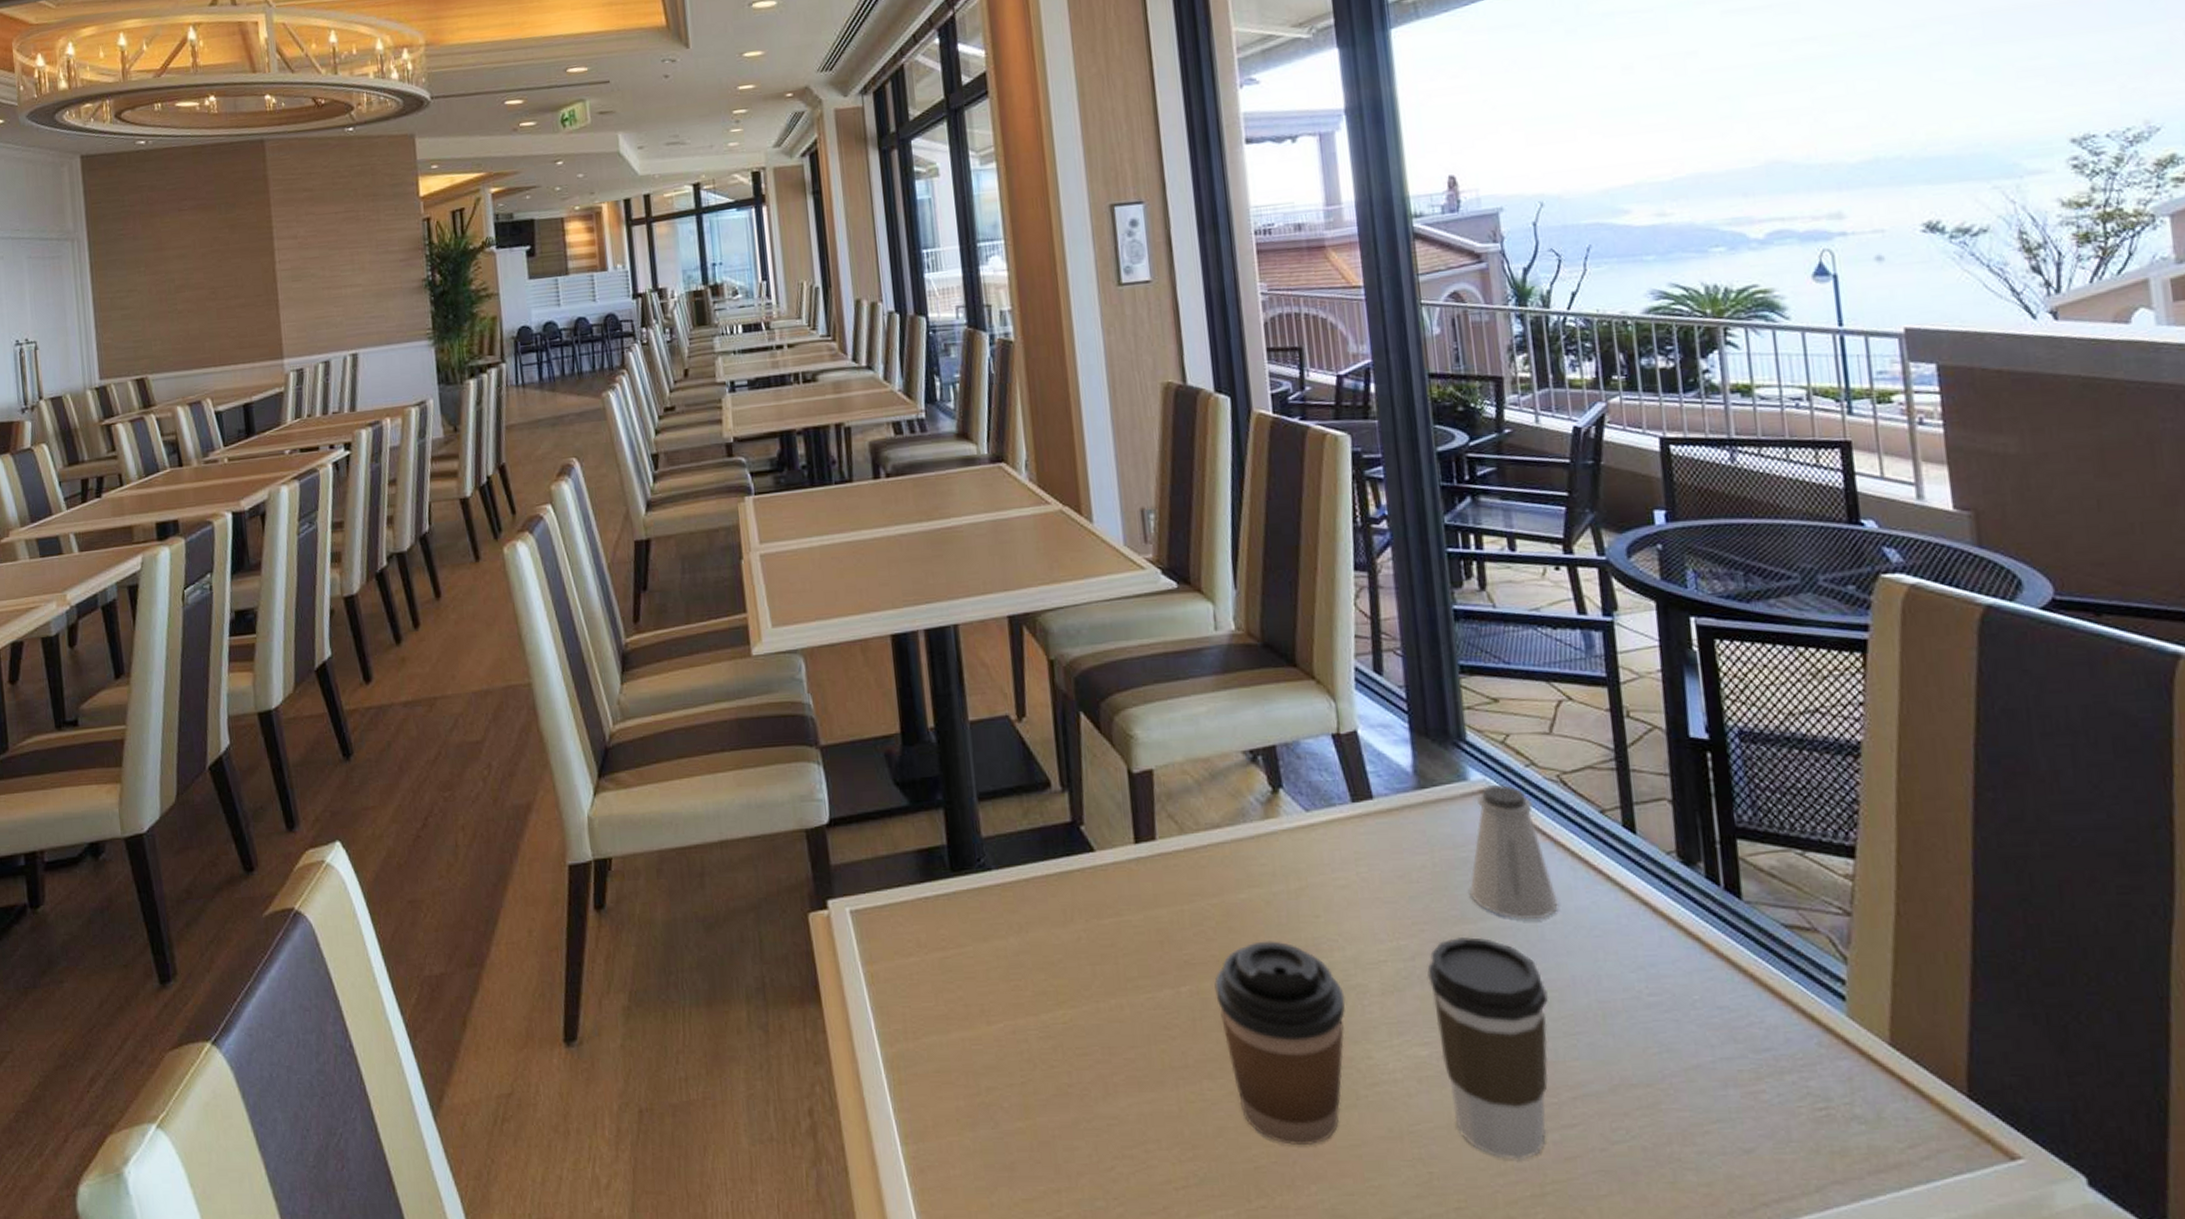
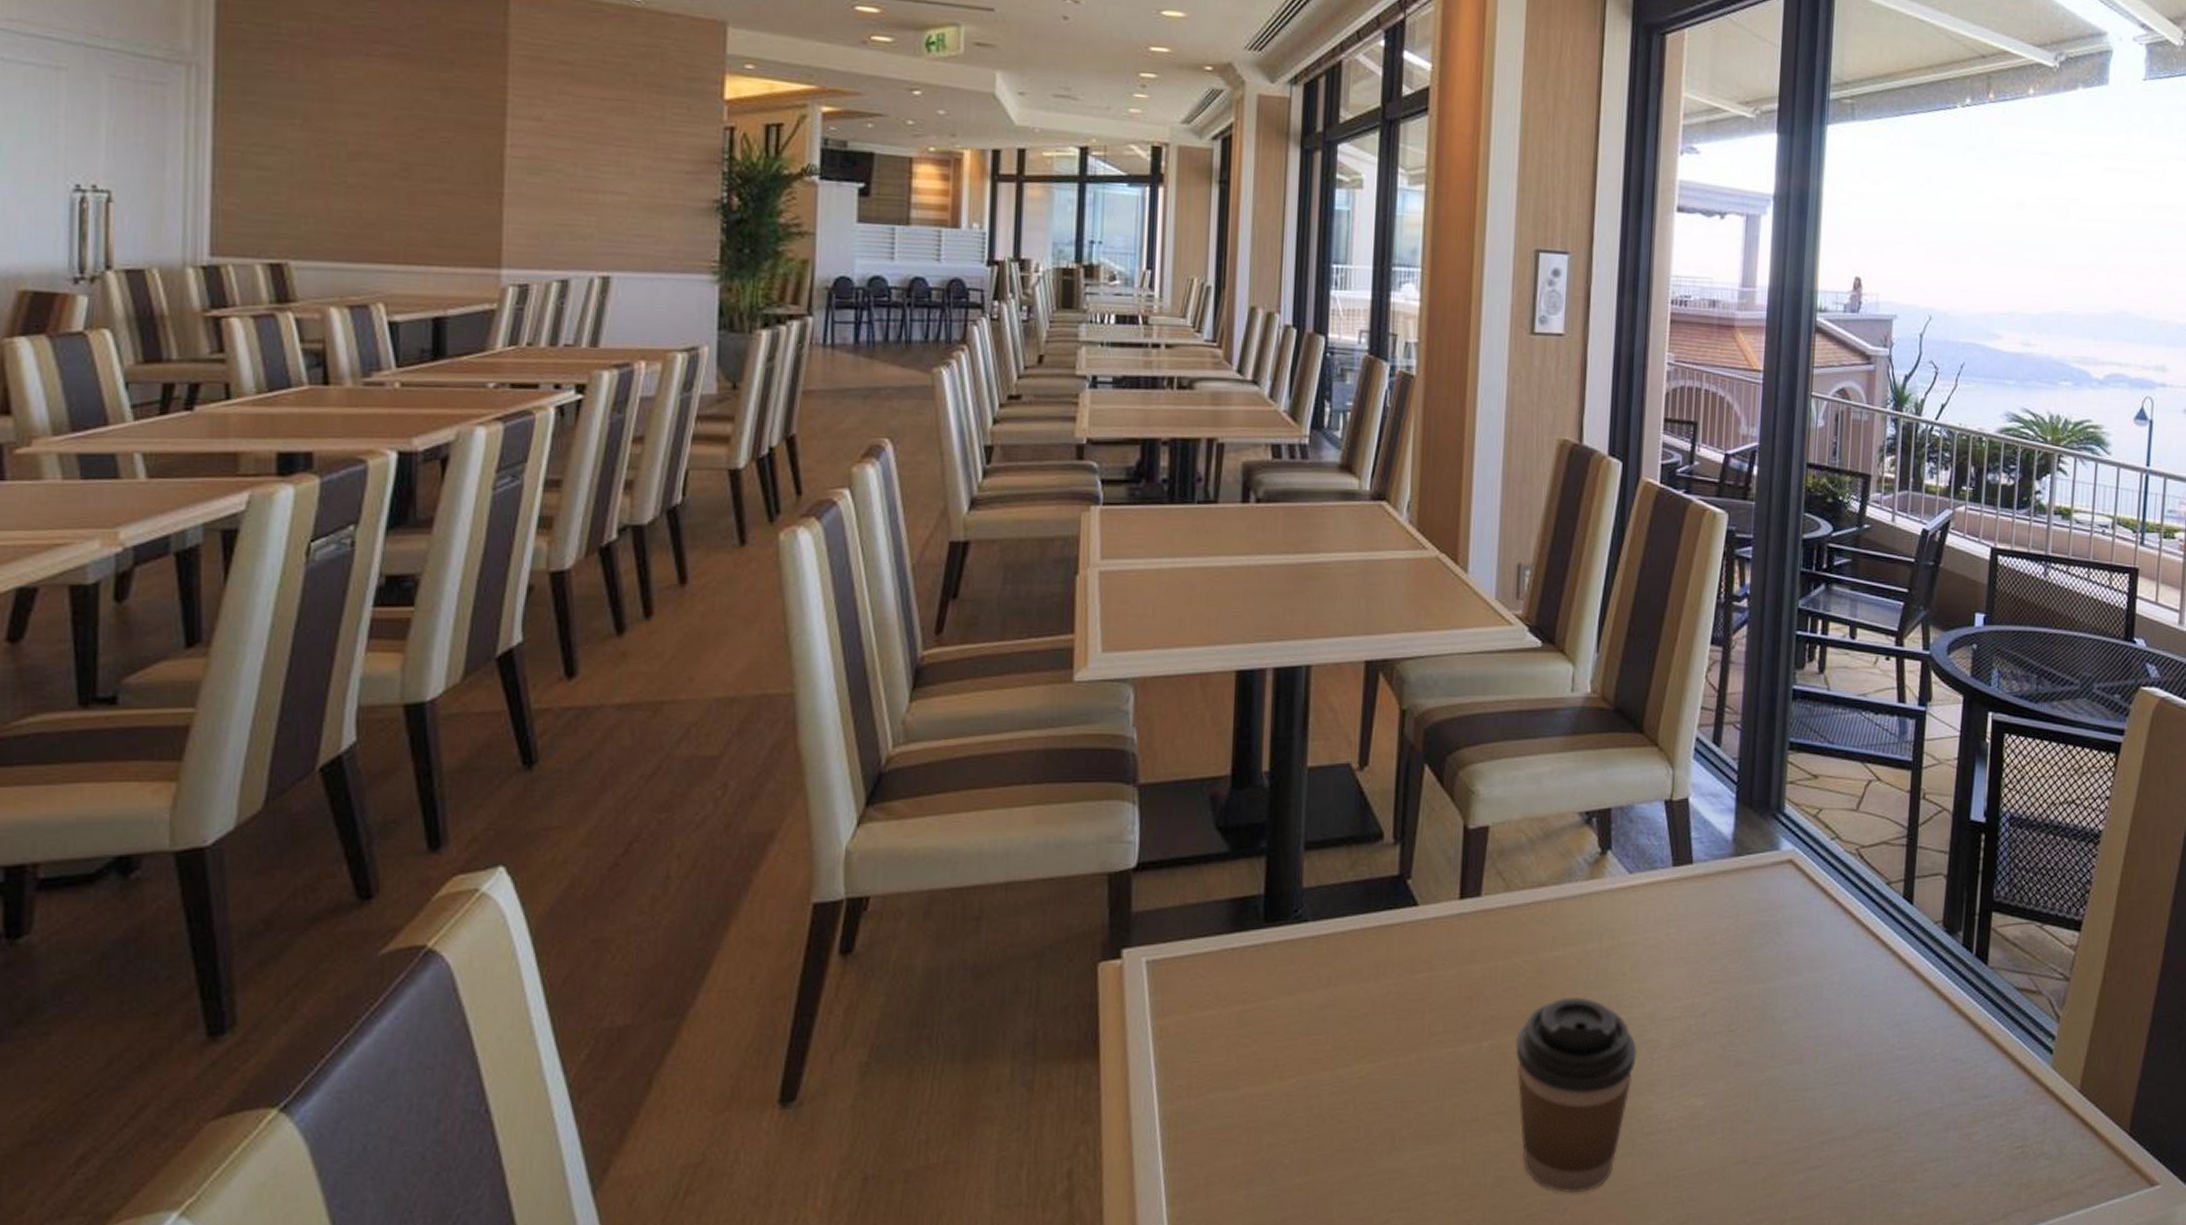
coffee cup: present [1427,936,1549,1160] -> none [1715,995,1817,1200]
saltshaker: present [1469,785,1559,919] -> none [1763,856,1839,980]

